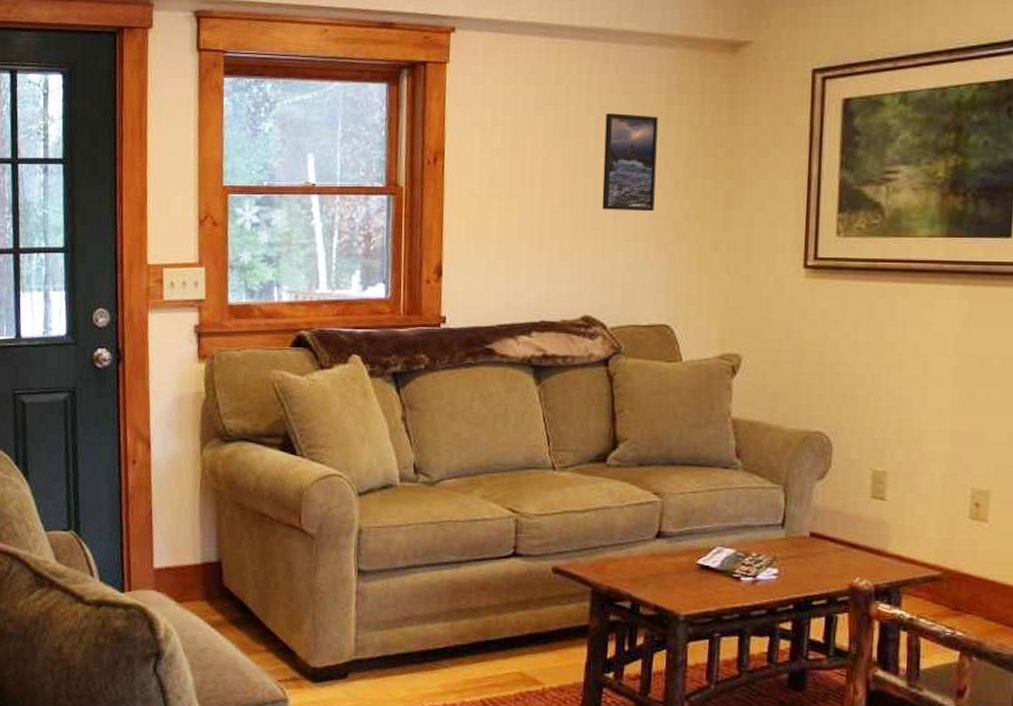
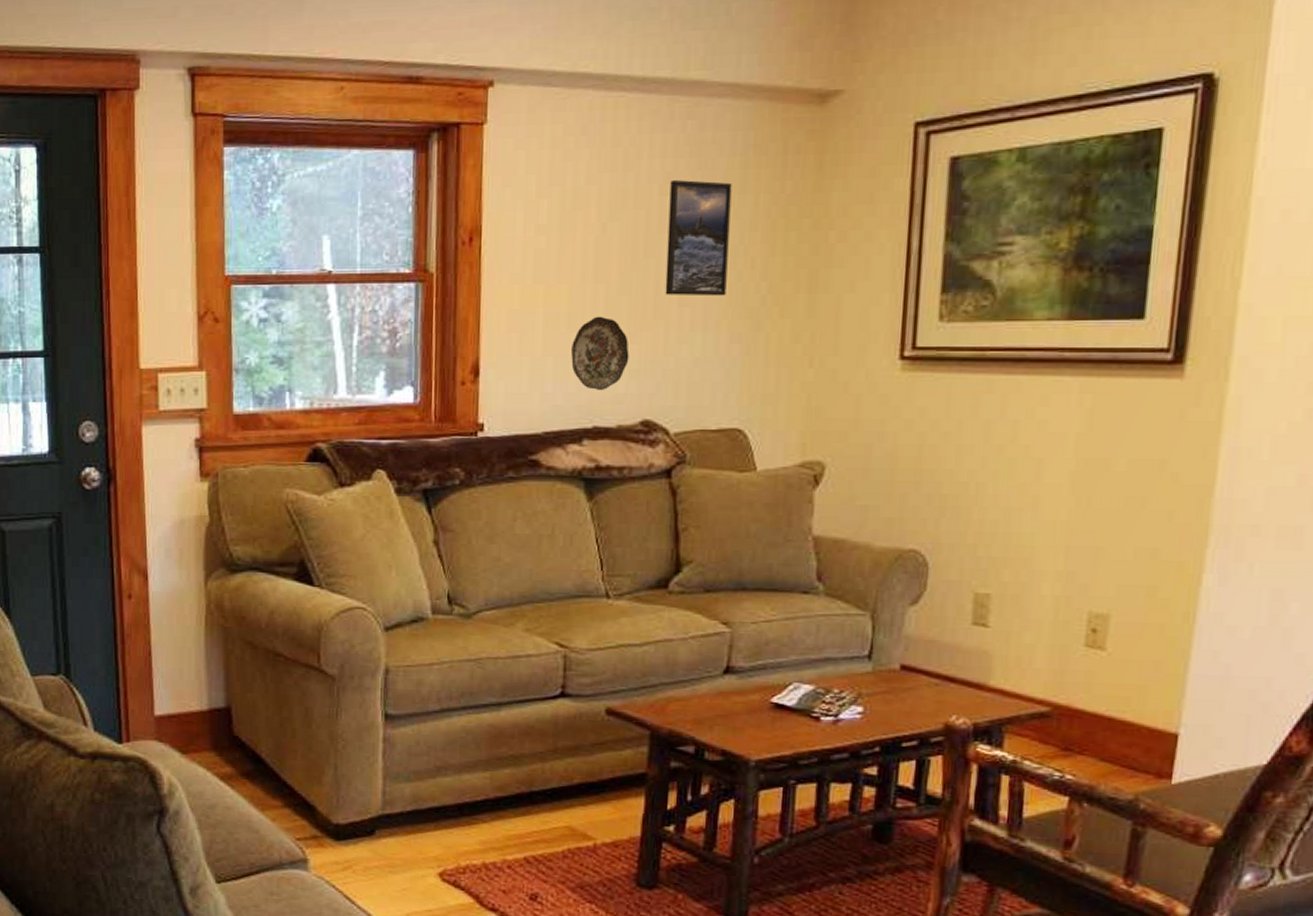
decorative plate: none [521,226,572,291] -> present [571,316,629,391]

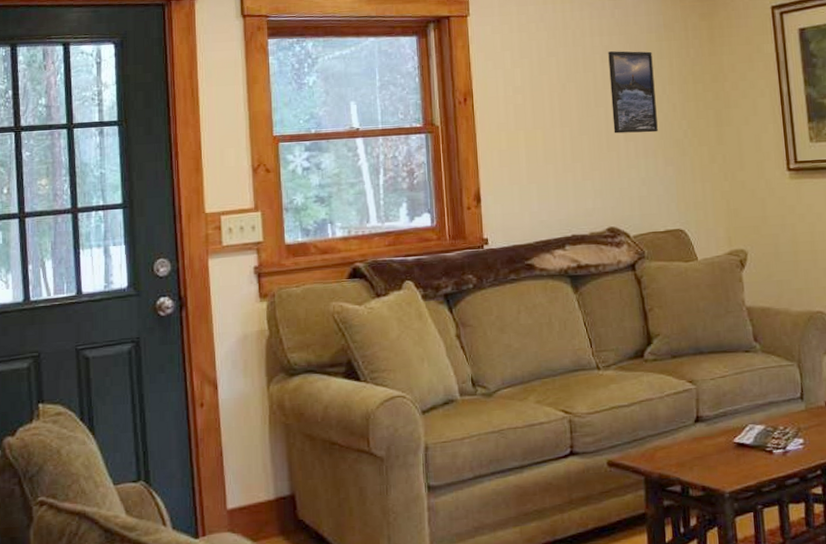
decorative plate: present [571,316,629,391] -> none [549,151,593,208]

